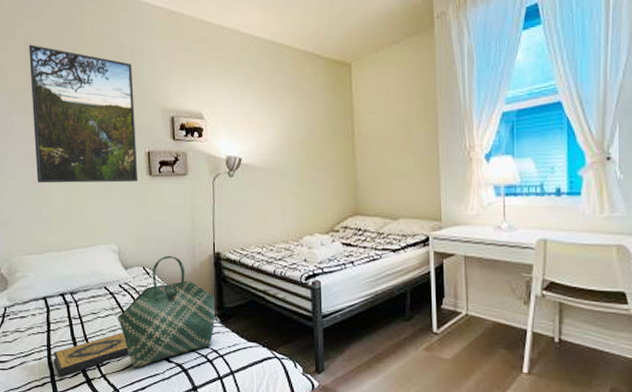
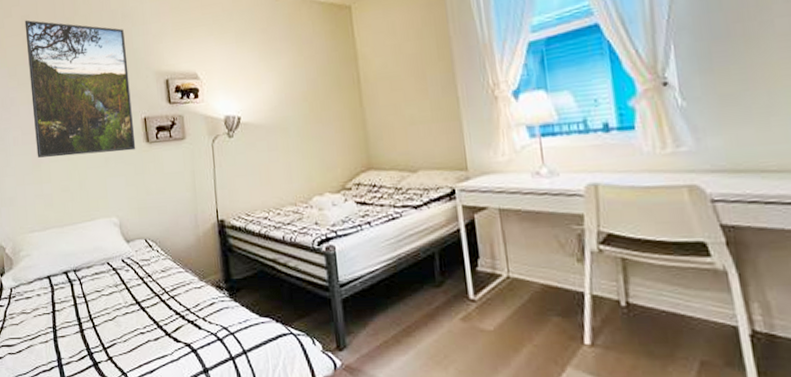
hardback book: present [53,333,130,377] -> none [59,311,136,361]
tote bag: present [118,256,216,369] -> none [122,226,224,350]

